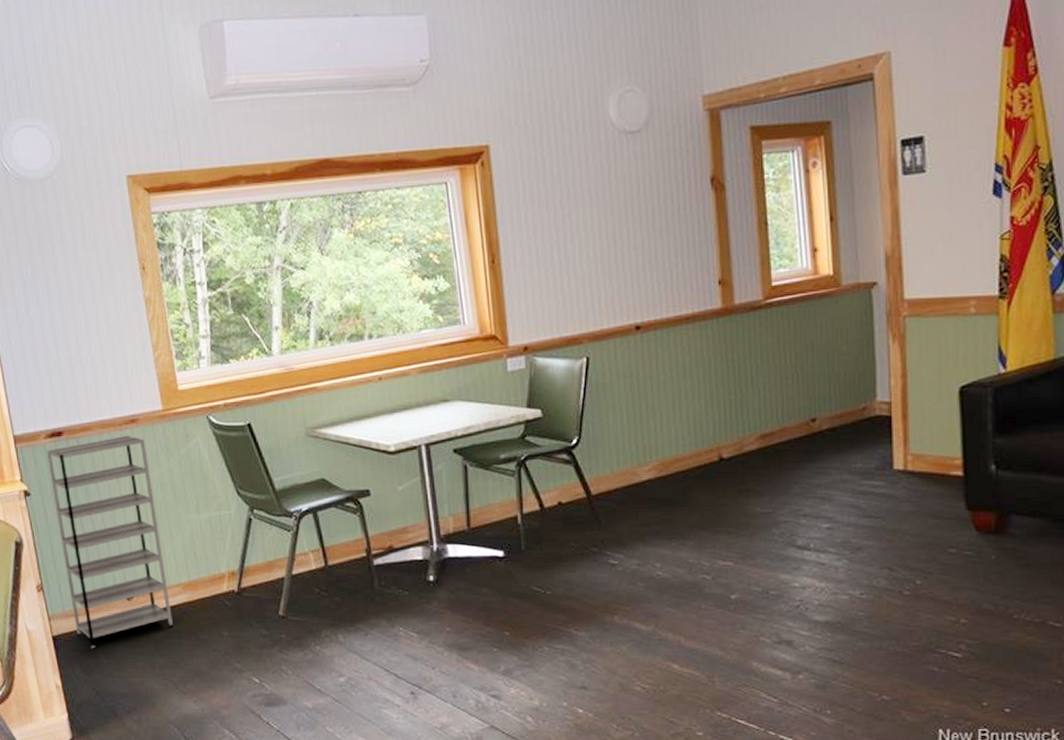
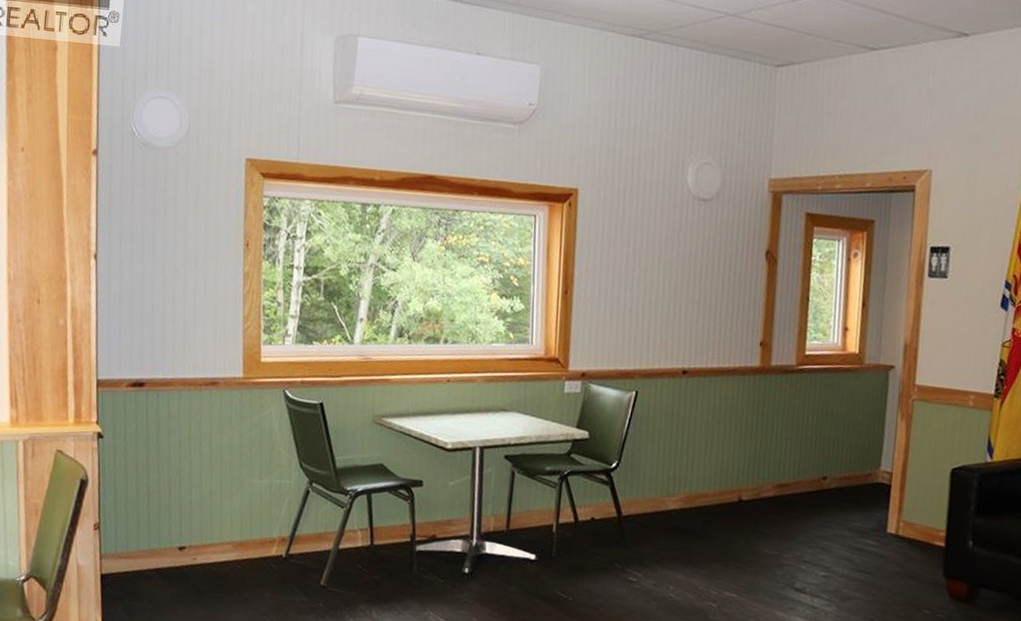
shelving unit: present [46,435,174,649] -> none [125,395,222,592]

